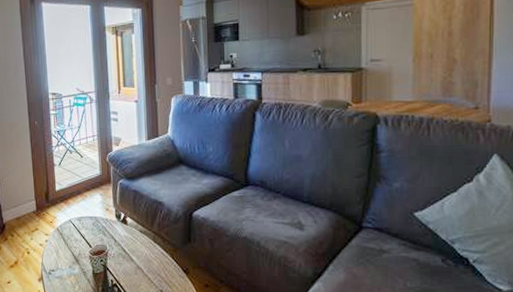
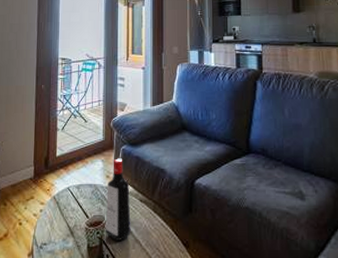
liquor bottle: none [107,192,133,267] -> present [106,158,131,241]

